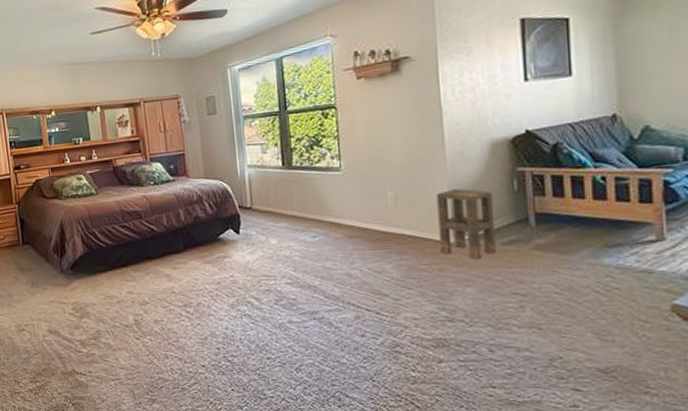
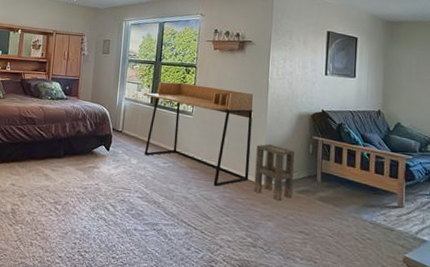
desk: none [270,127,431,256] -> present [143,81,253,187]

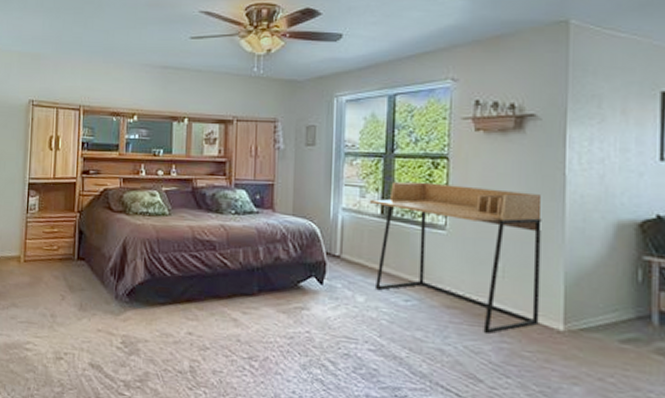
side table: present [254,144,295,202] -> none [548,269,614,356]

